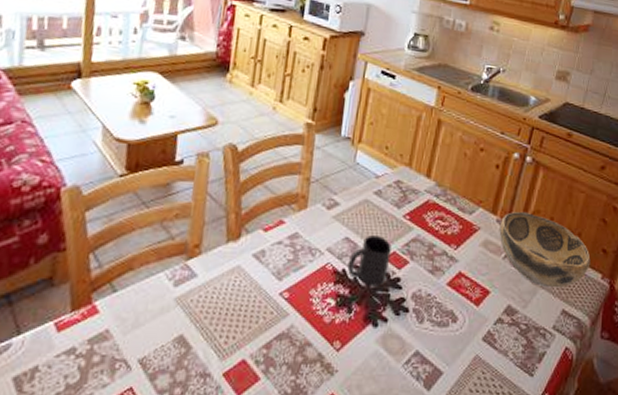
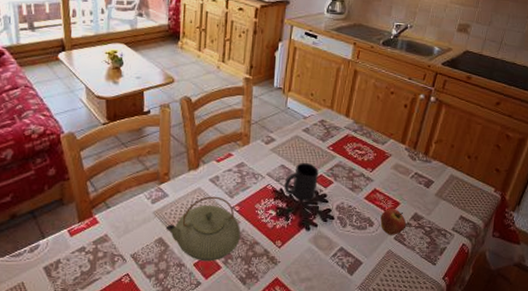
teapot: none [190,277,289,370] -> present [166,196,241,262]
fruit: none [465,299,498,335] -> present [380,209,407,235]
decorative bowl: present [499,211,591,288] -> none [407,141,485,200]

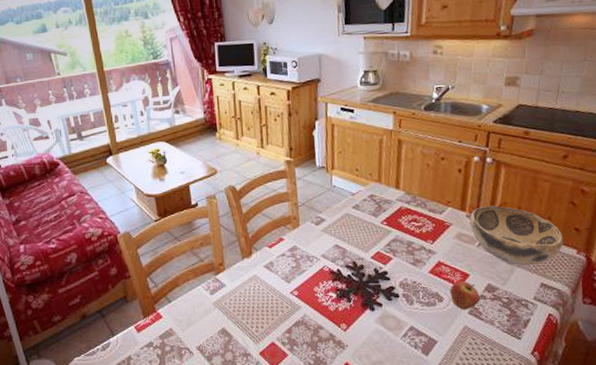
teapot: present [166,196,241,262] -> none [228,282,303,350]
mug: present [284,163,319,201] -> none [341,240,376,280]
decorative bowl: none [407,141,485,200] -> present [469,205,564,267]

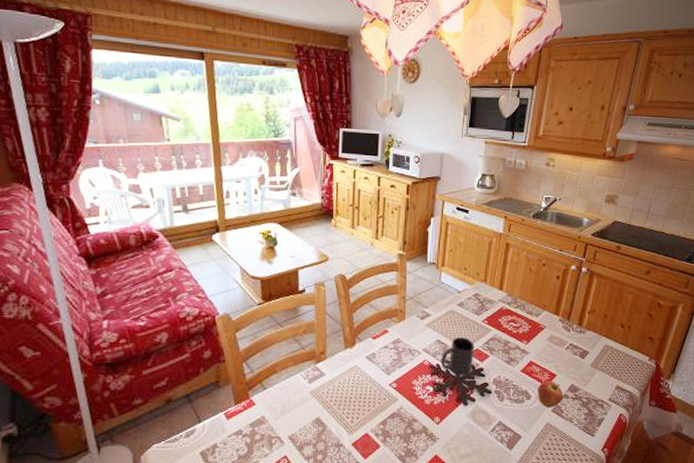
mug: none [341,240,376,280] -> present [440,337,474,376]
decorative bowl: present [469,205,564,267] -> none [562,311,639,370]

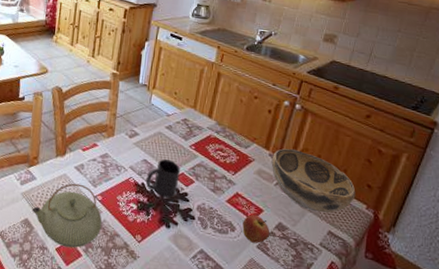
teapot: none [324,374,399,441] -> present [33,183,102,248]
decorative bowl: none [562,311,639,370] -> present [271,148,356,213]

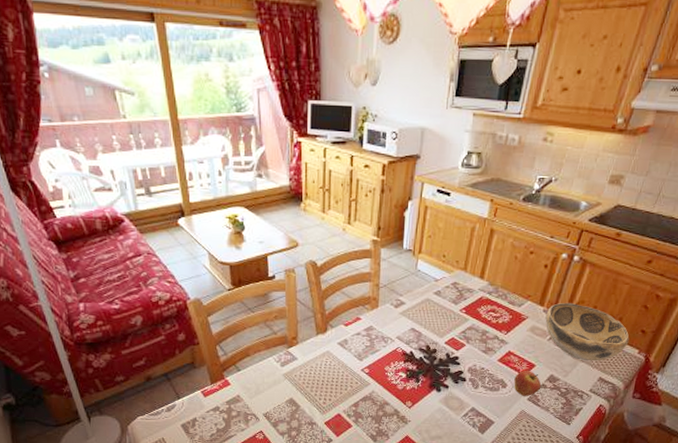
teapot: present [33,183,102,248] -> none [297,359,371,421]
mug: present [146,159,180,198] -> none [414,326,450,363]

